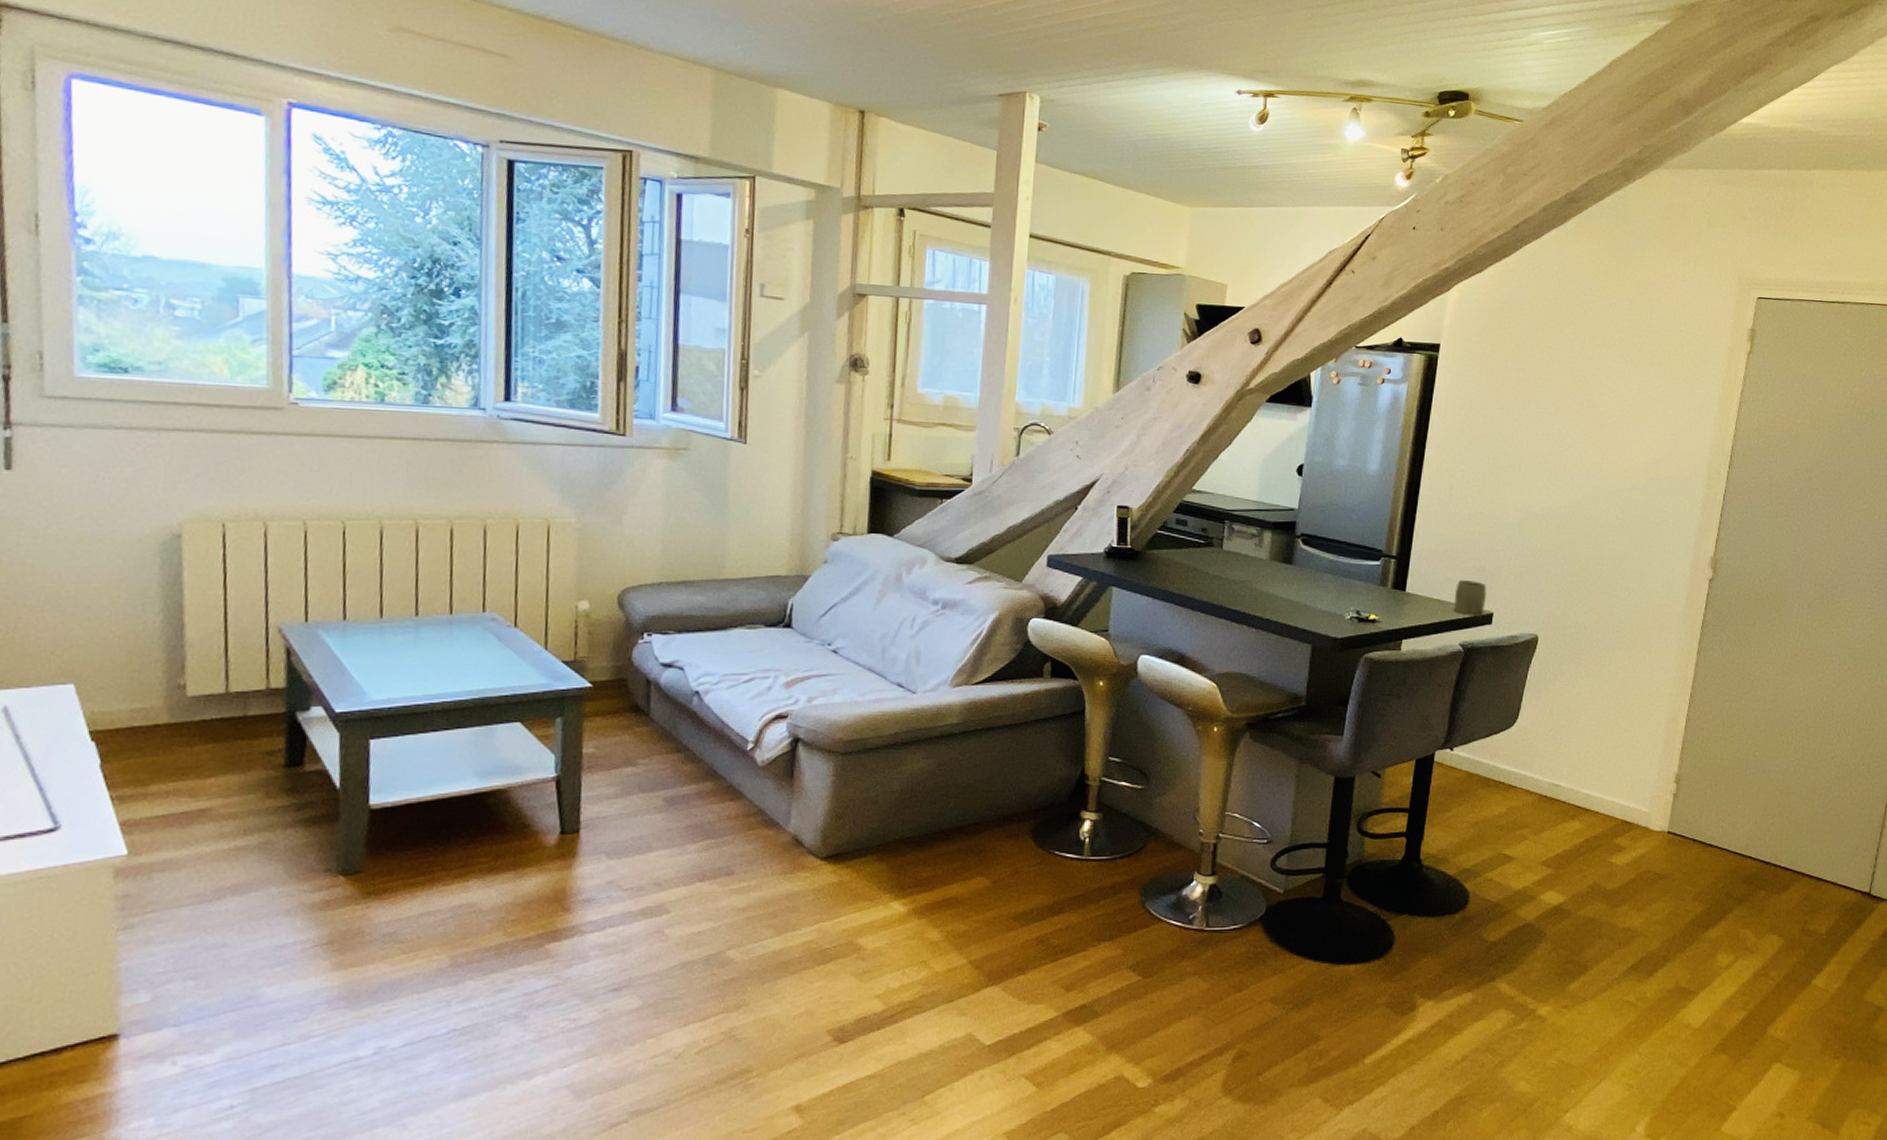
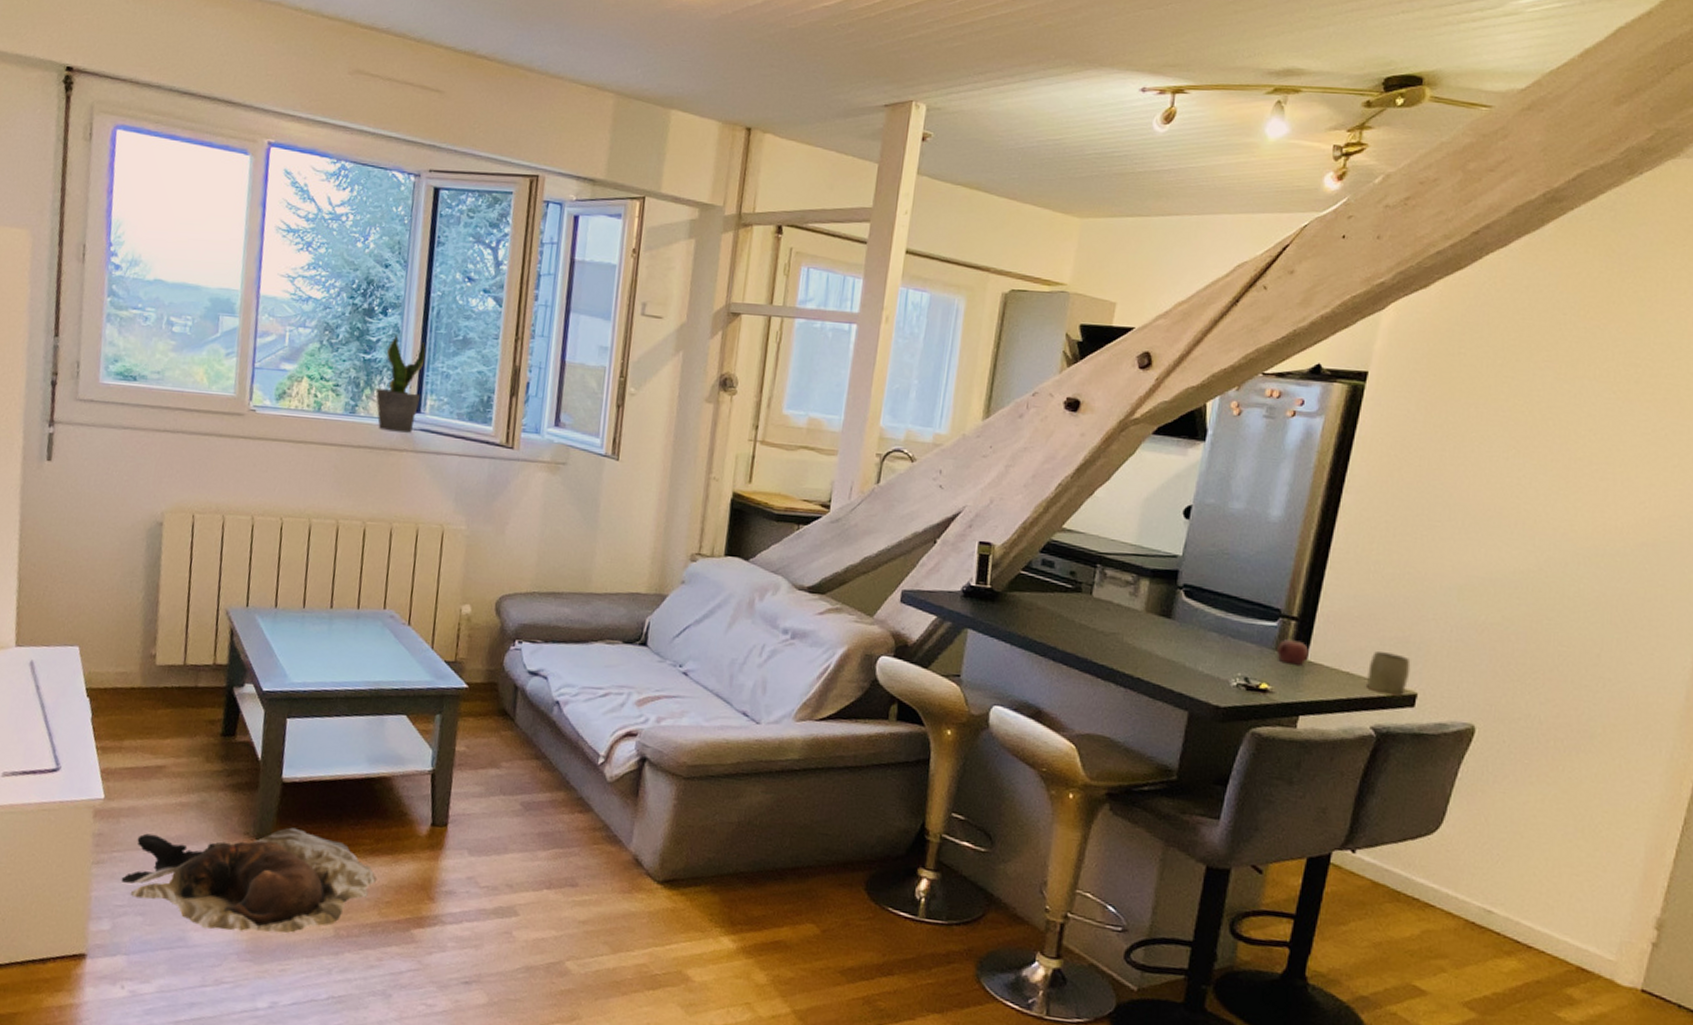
dog bed: none [160,856,499,982] -> present [121,827,377,933]
potted plant: none [452,318,512,423] -> present [375,335,426,433]
fruit: none [1381,572,1407,598] -> present [1277,635,1309,667]

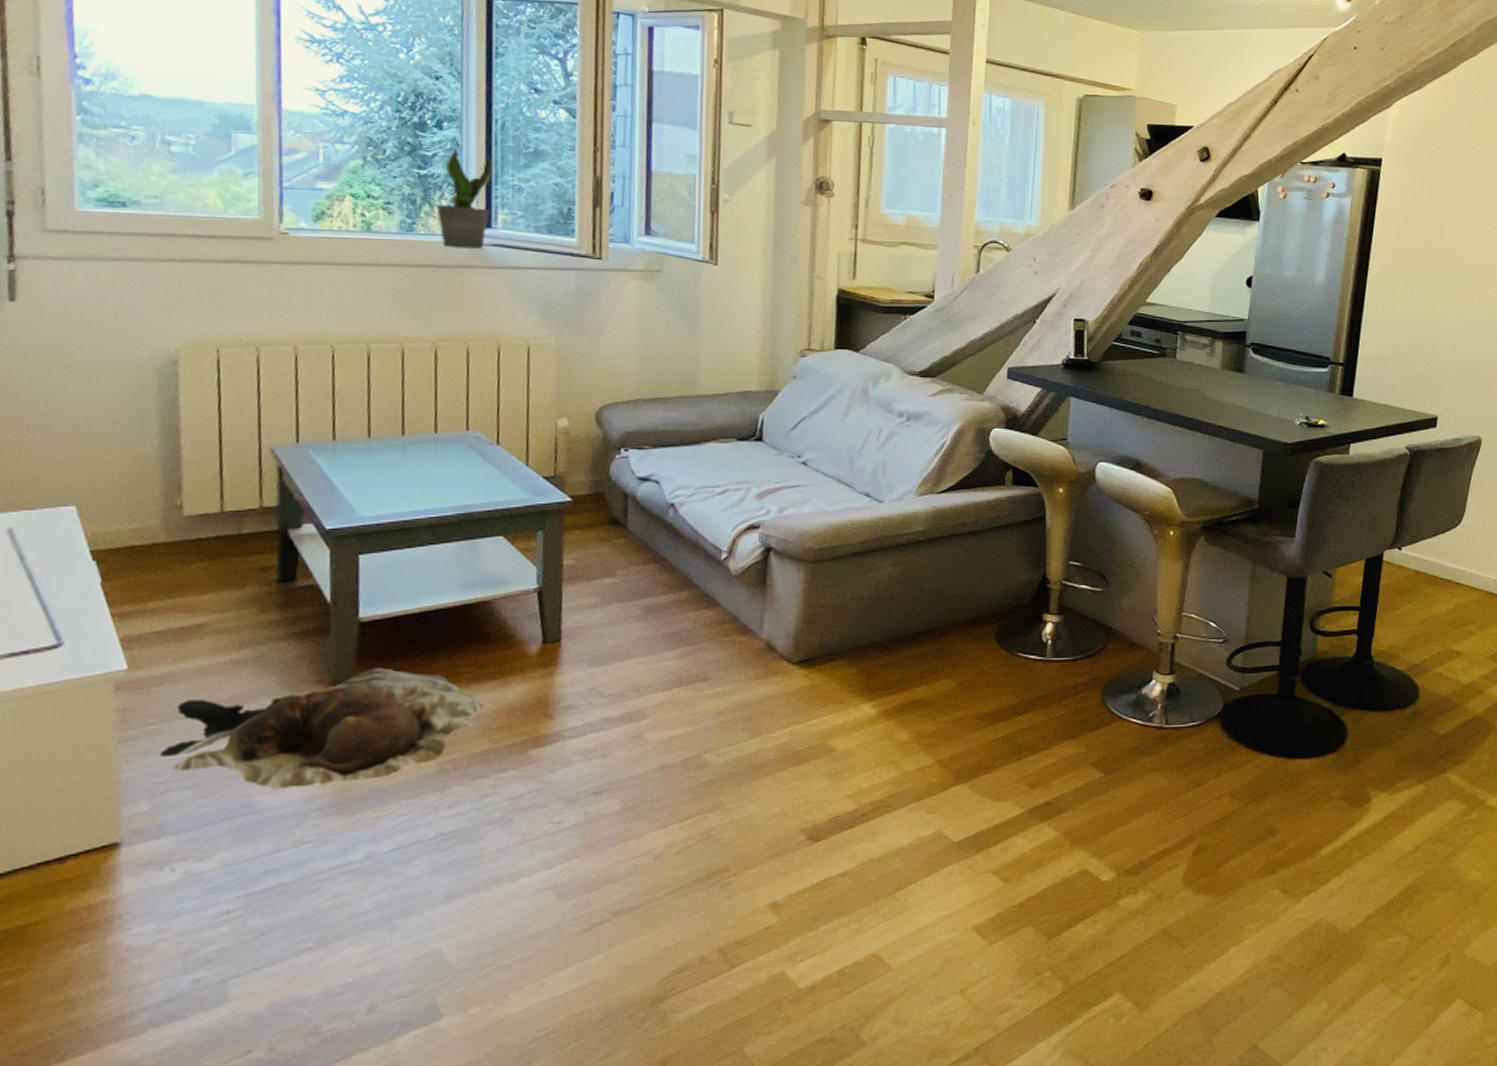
fruit: present [1277,635,1309,667] -> none [1329,378,1354,403]
mug: present [1367,651,1411,697] -> none [1400,386,1431,421]

